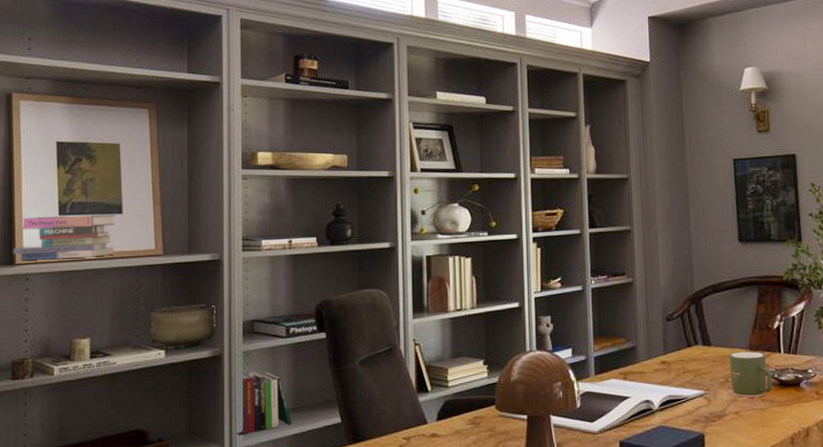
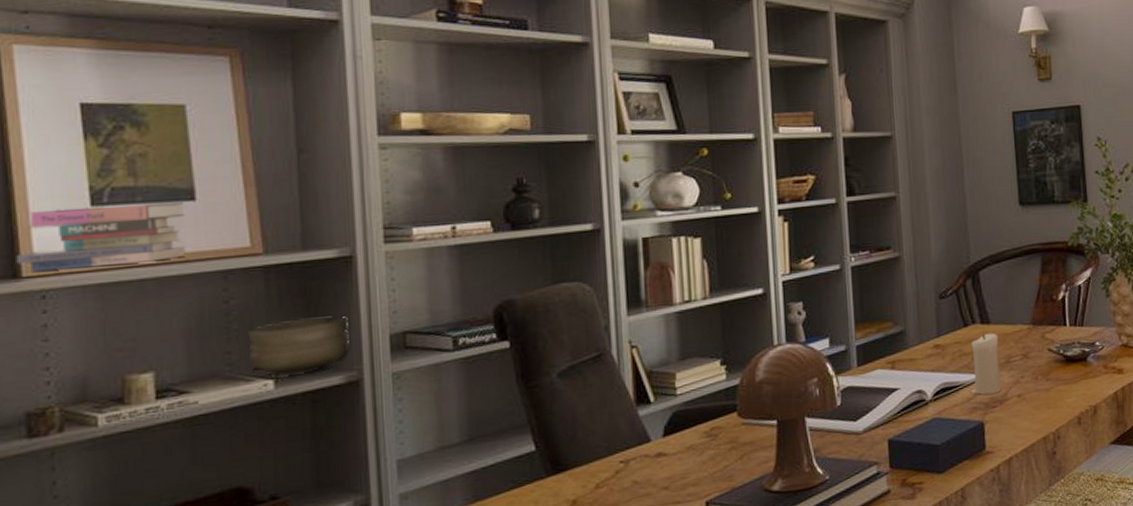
books: present [235,371,292,436] -> none [385,396,468,482]
candle: none [692,354,721,410] -> present [970,333,1002,396]
mug: present [729,352,773,397] -> none [1010,326,1058,378]

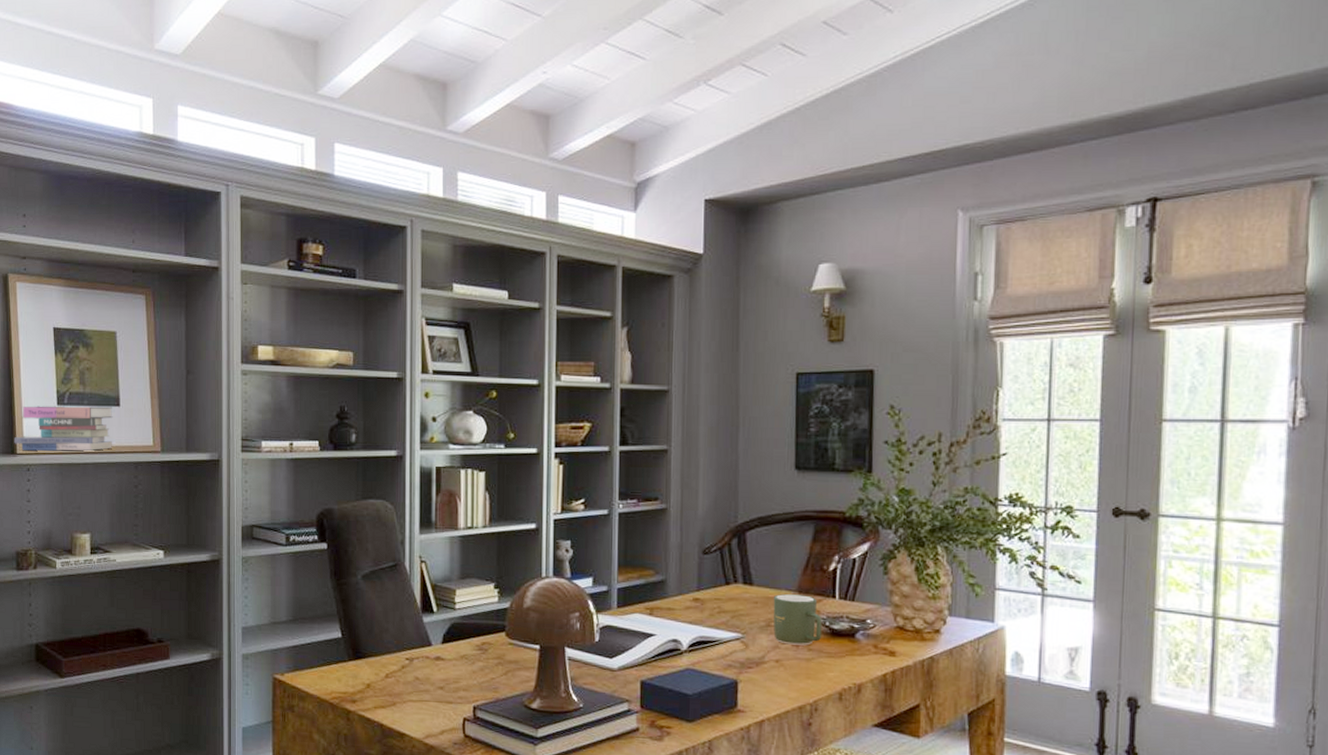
bowl: present [247,316,349,377] -> none [148,505,214,550]
candle: present [970,333,1002,396] -> none [726,594,761,656]
mug: none [1010,326,1058,378] -> present [773,594,823,646]

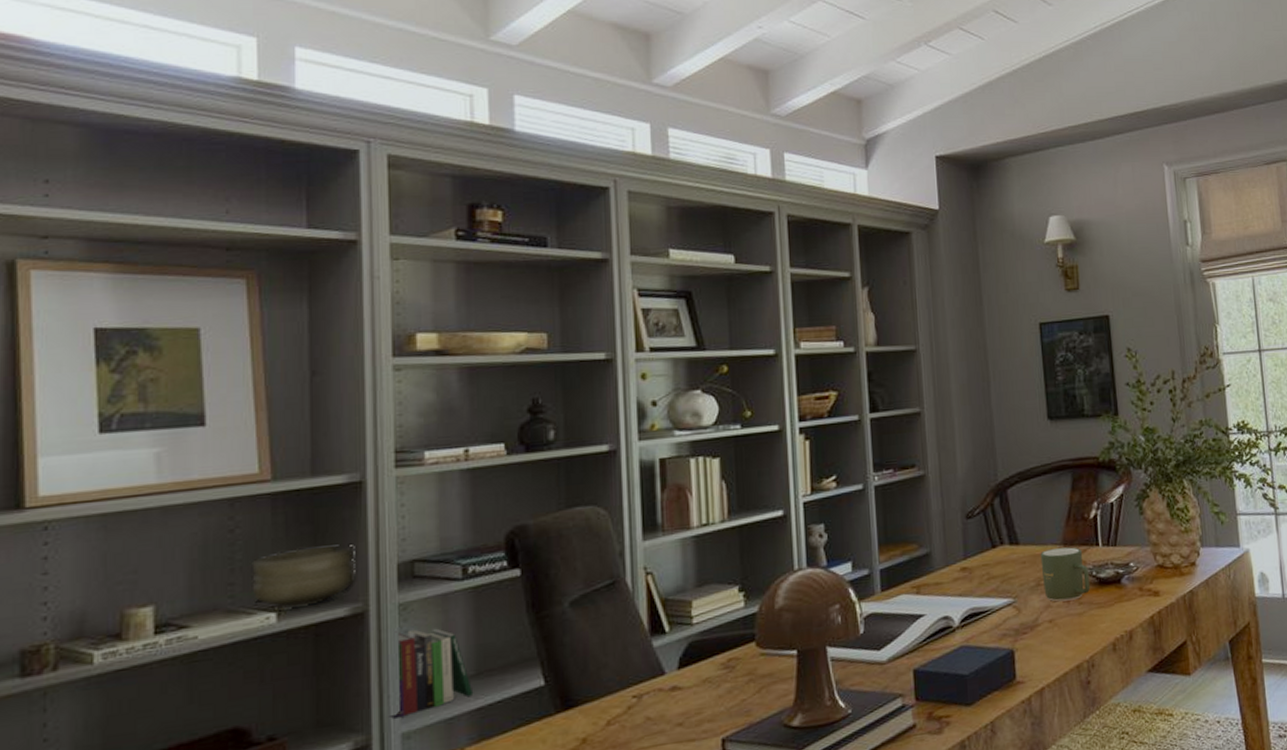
books: present [14,406,113,451] -> none [20,427,194,502]
bowl: none [148,505,214,550] -> present [251,544,355,609]
books: none [234,577,292,643] -> present [388,628,474,720]

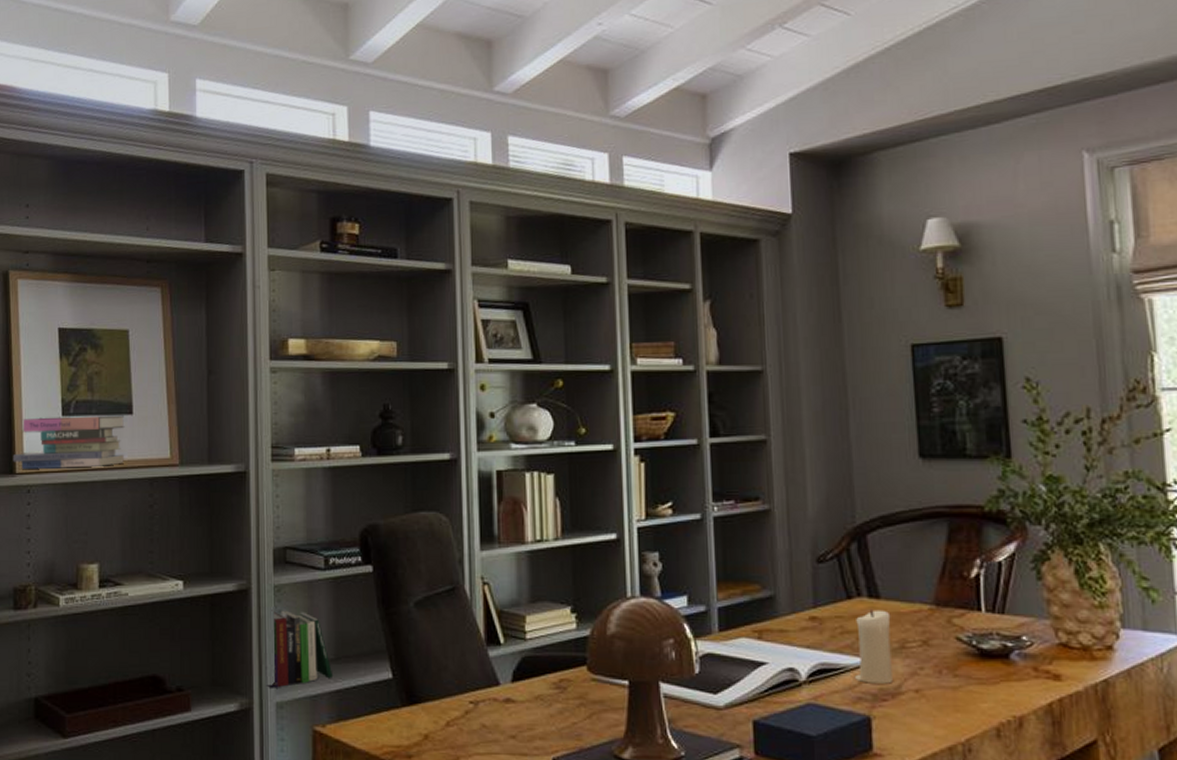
books: none [20,427,194,502] -> present [13,415,125,469]
bowl: present [251,544,355,609] -> none [165,527,241,579]
candle: none [999,554,1032,621] -> present [854,609,894,685]
mug: present [1040,547,1091,602] -> none [906,608,969,671]

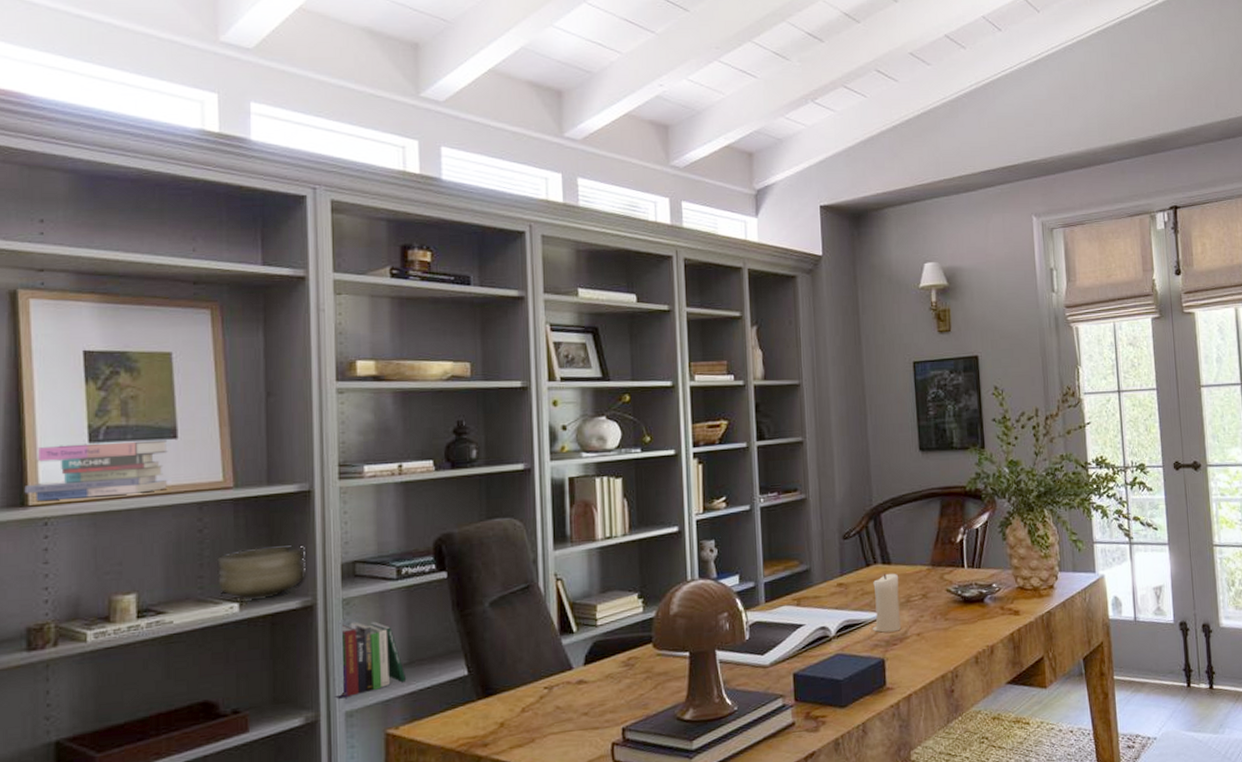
bowl: none [165,527,241,579] -> present [217,545,305,600]

